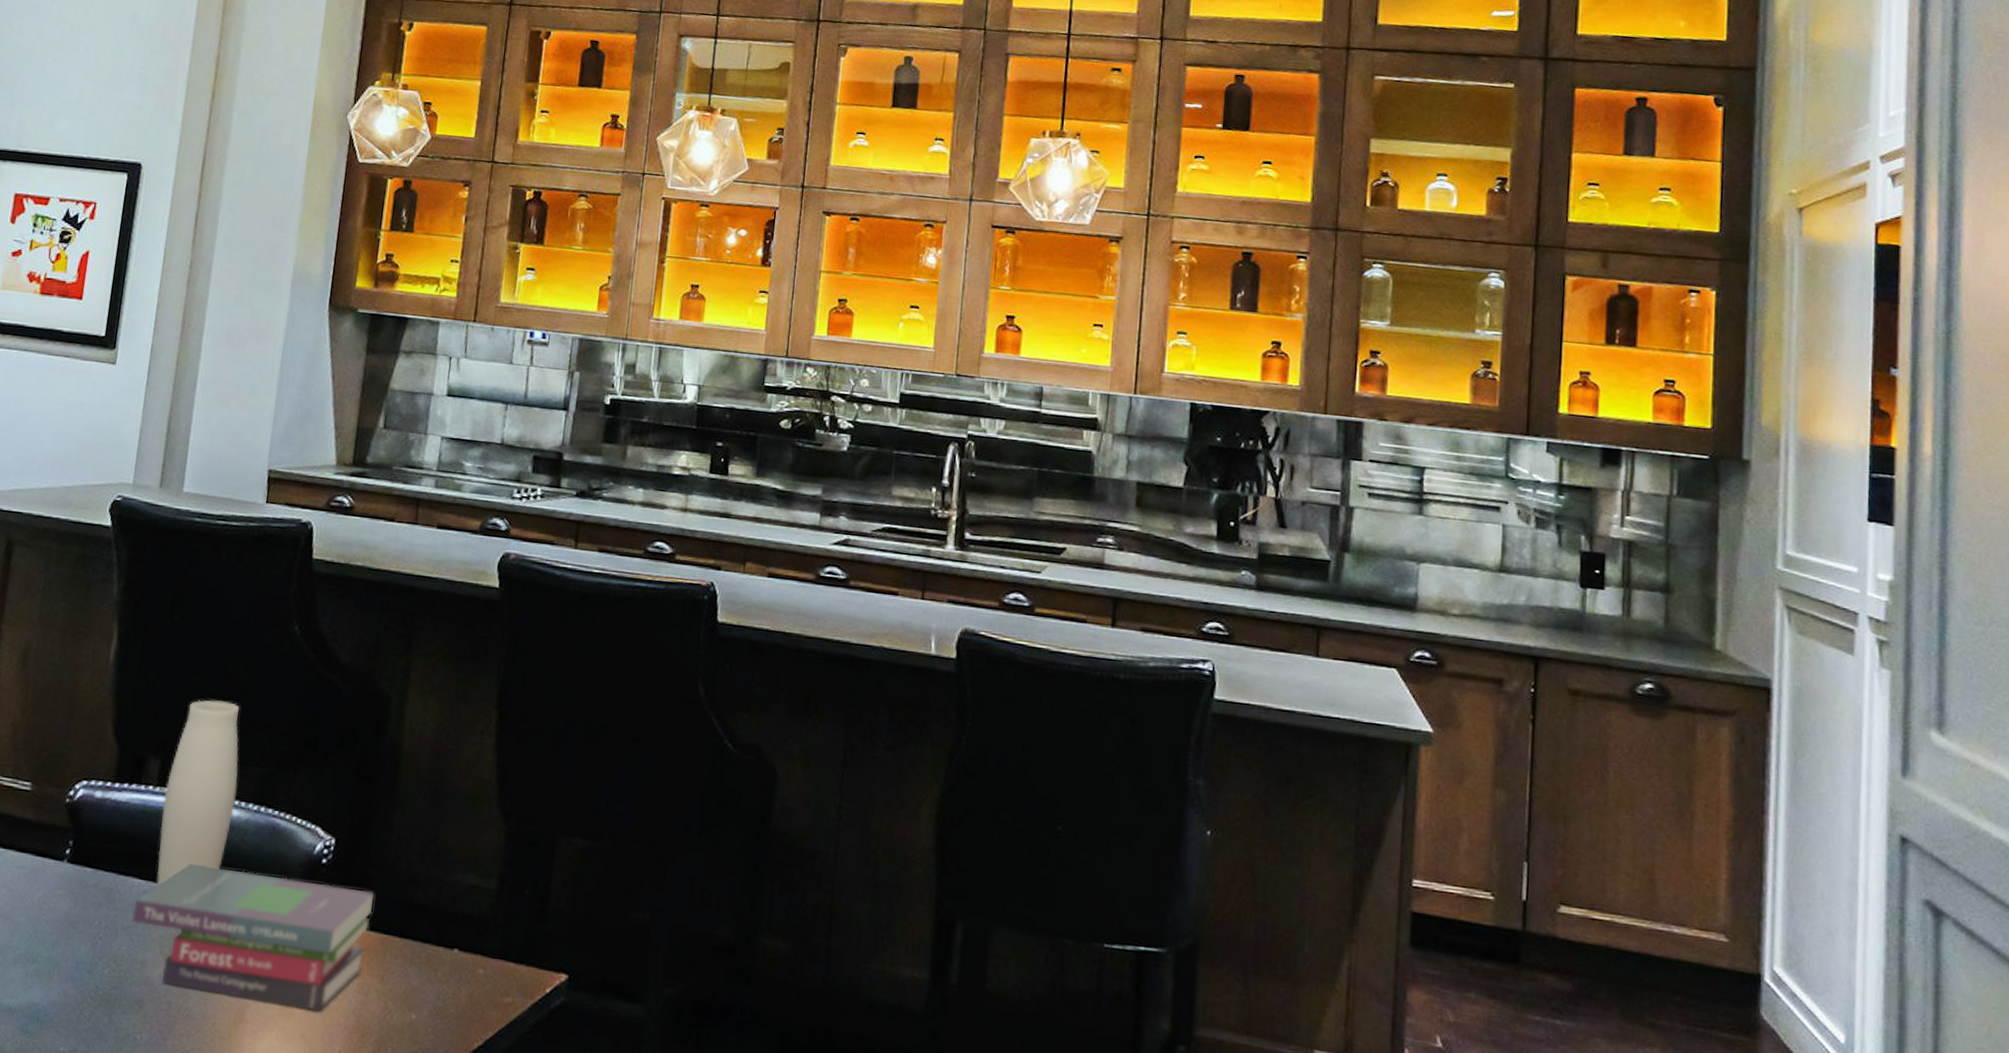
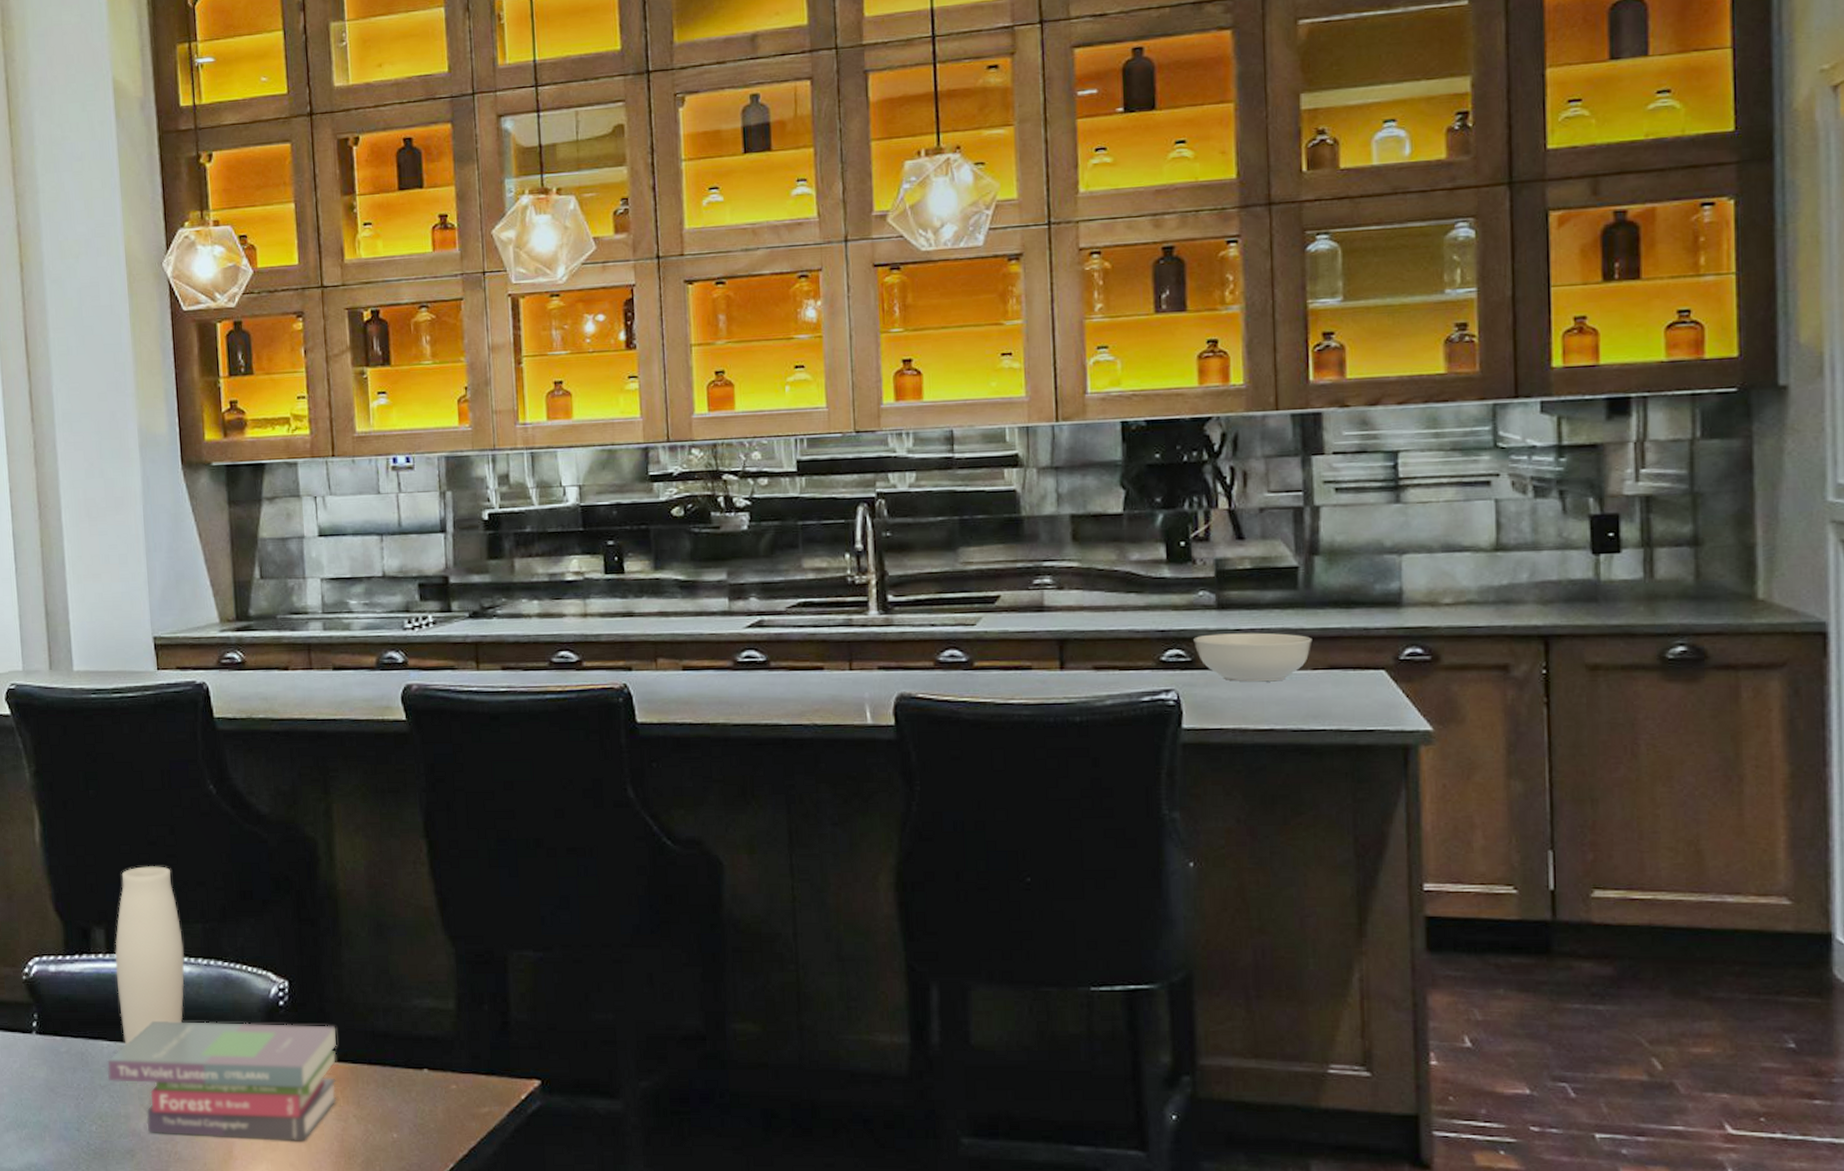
bowl: none [1232,612,1336,666] -> present [1193,632,1313,682]

